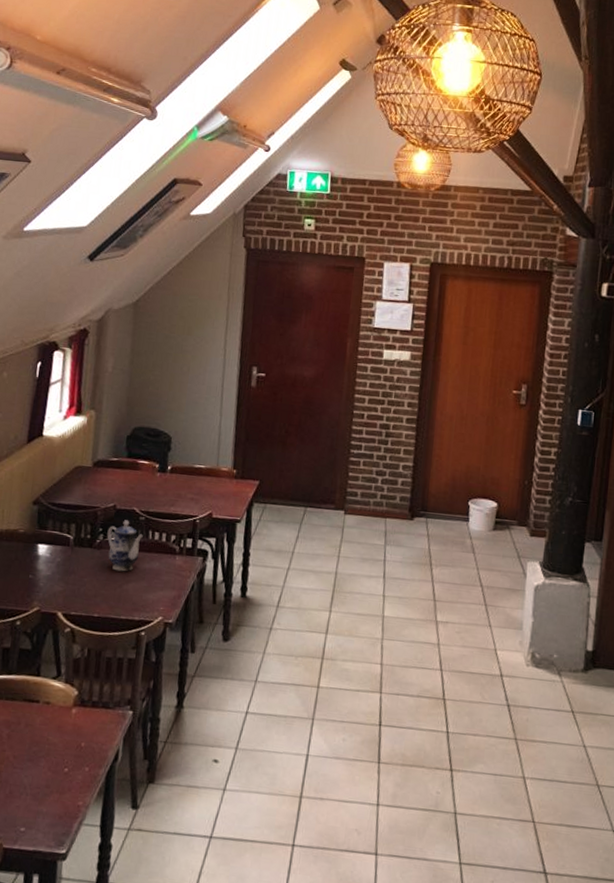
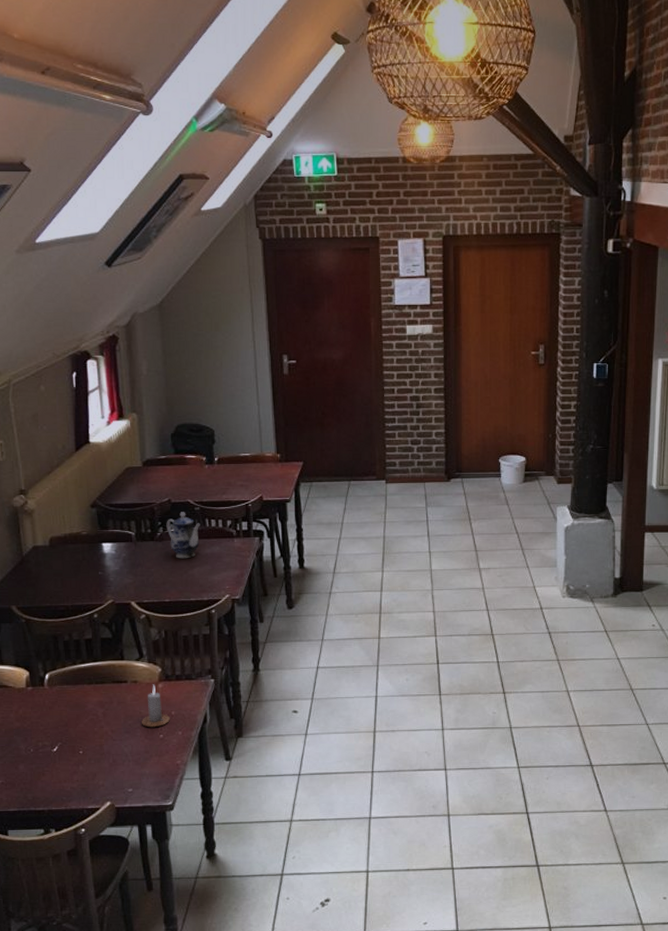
candle: none [46,708,79,759] -> present [141,684,170,728]

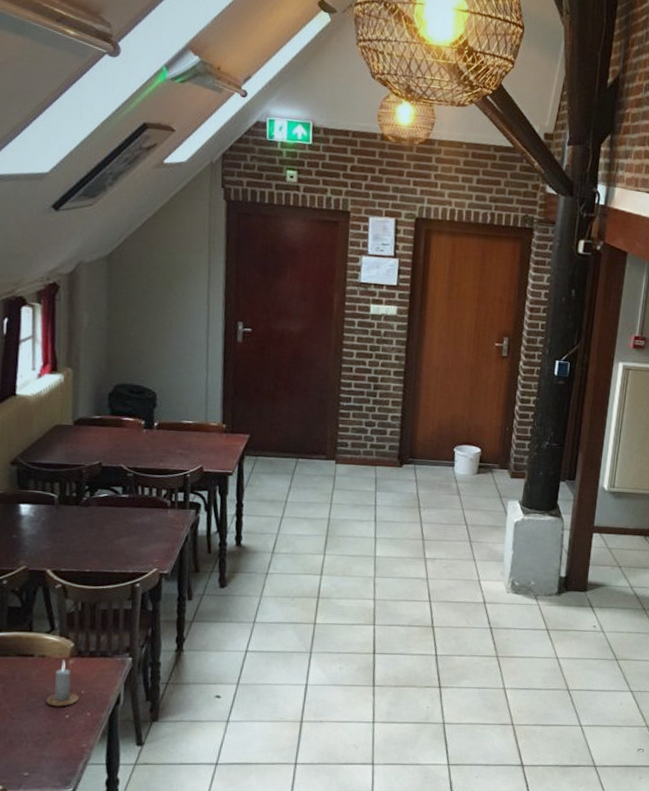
teapot: present [166,512,200,559] -> none [94,477,132,527]

